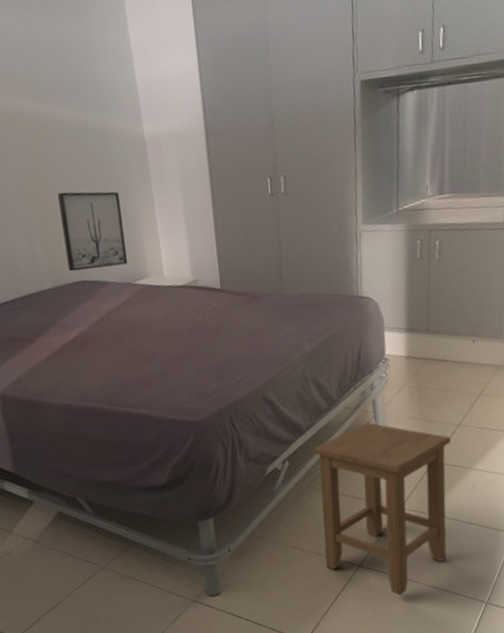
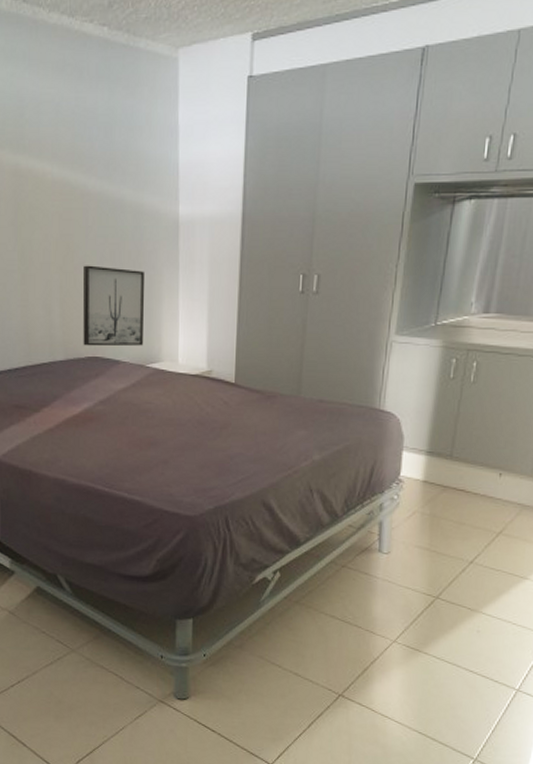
stool: present [312,422,451,596] -> none [304,545,460,735]

